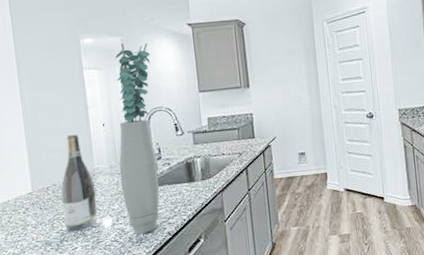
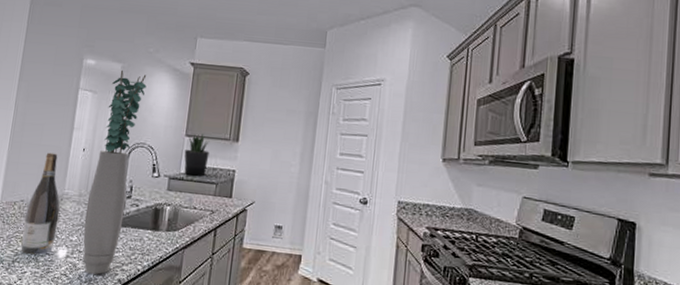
planter: none [201,87,226,127] -> present [184,134,210,176]

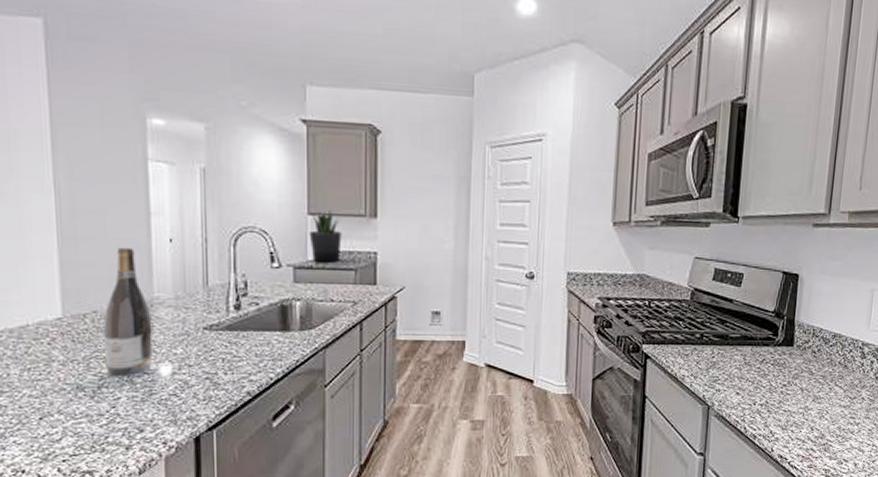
vase: present [82,70,147,275] -> none [188,131,245,390]

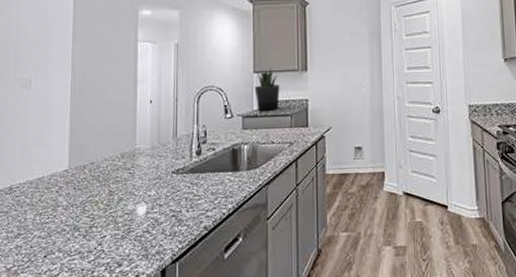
wine bottle: present [103,247,153,377] -> none [97,109,134,218]

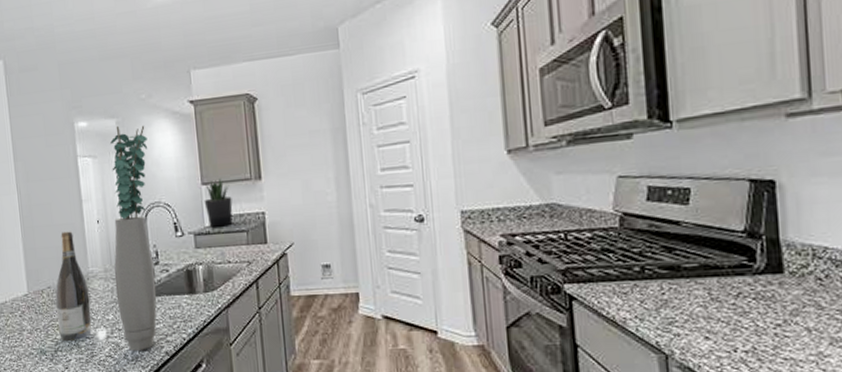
wine bottle: none [97,109,134,218] -> present [55,231,92,342]
vase: none [161,16,207,226] -> present [110,125,157,351]

